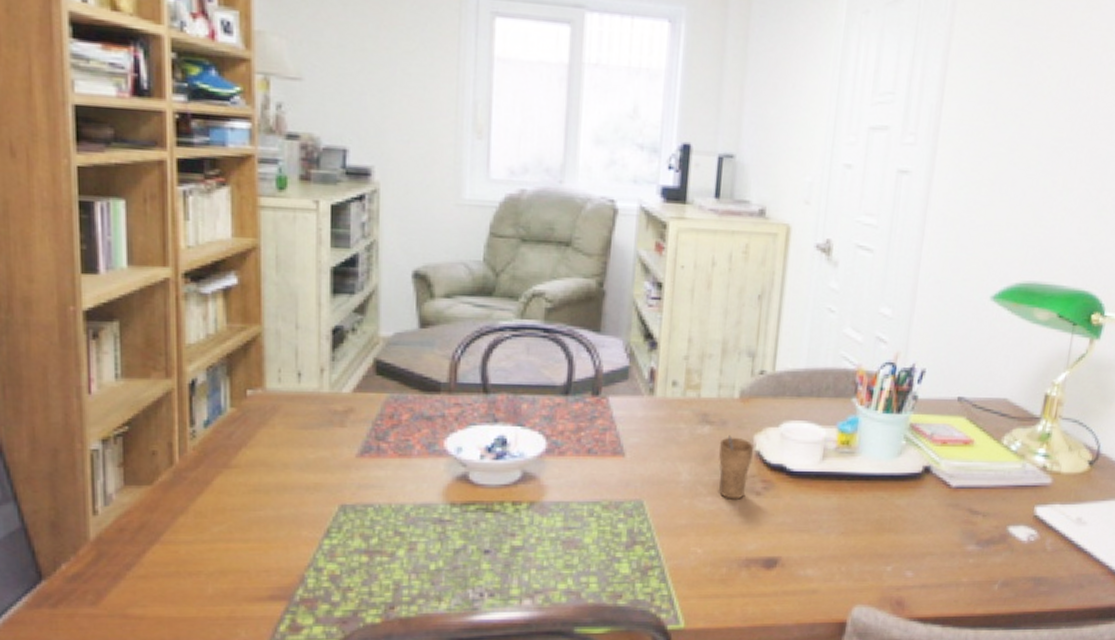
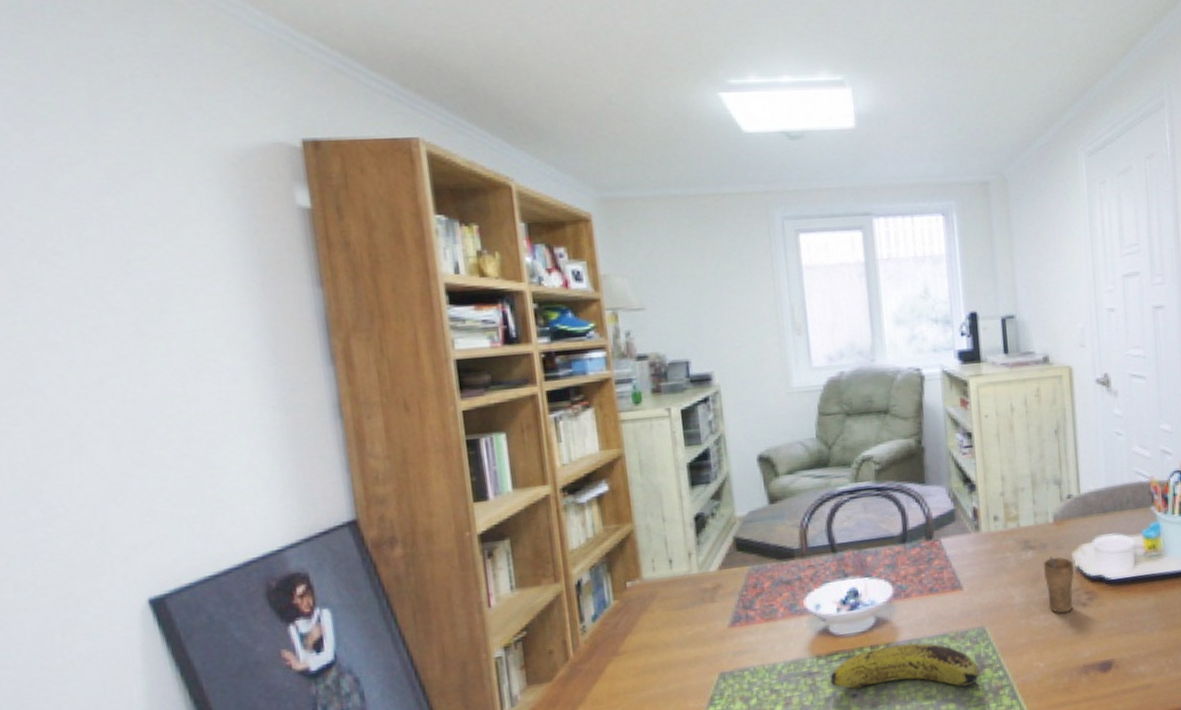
fruit: none [462,505,630,568] -> present [830,643,982,692]

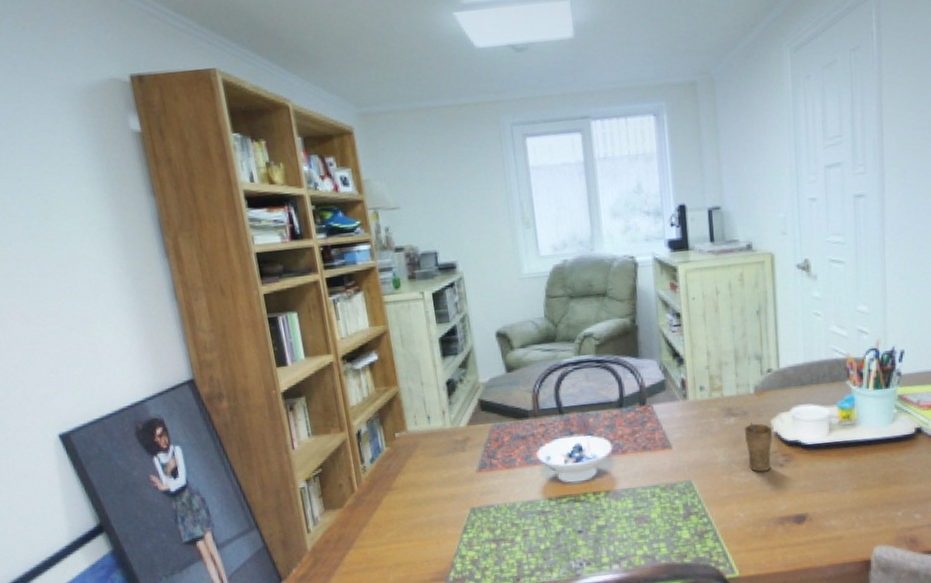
fruit: present [830,643,982,692] -> none [560,491,688,534]

